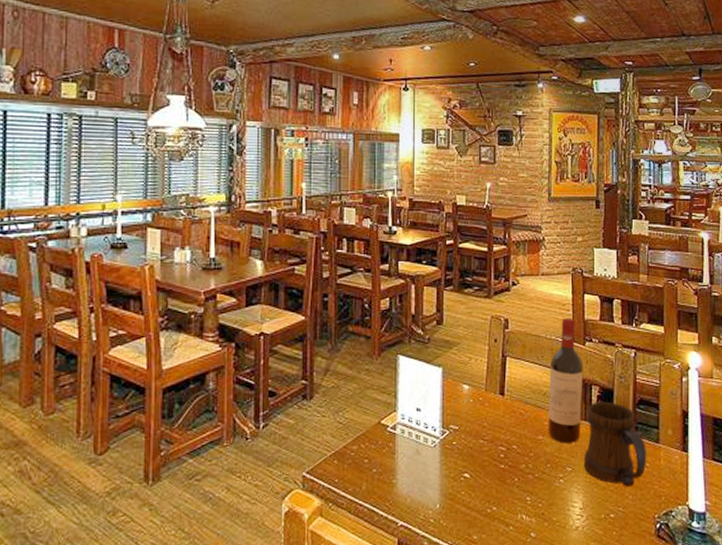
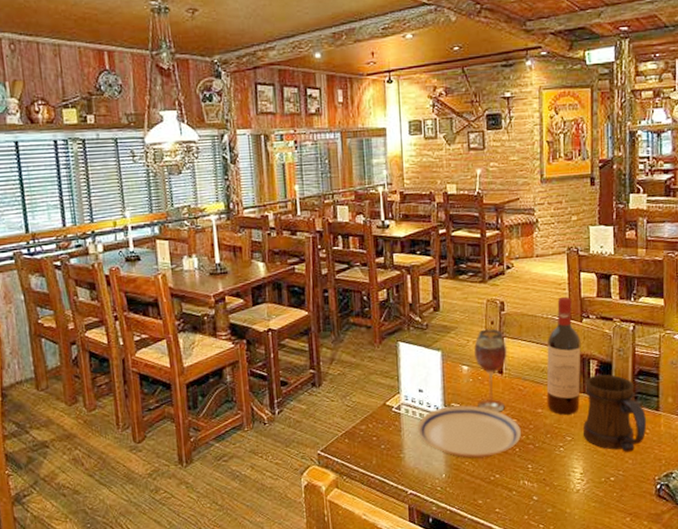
plate: none [412,428,520,488] -> present [417,405,521,459]
wineglass: none [476,346,509,437] -> present [474,328,507,412]

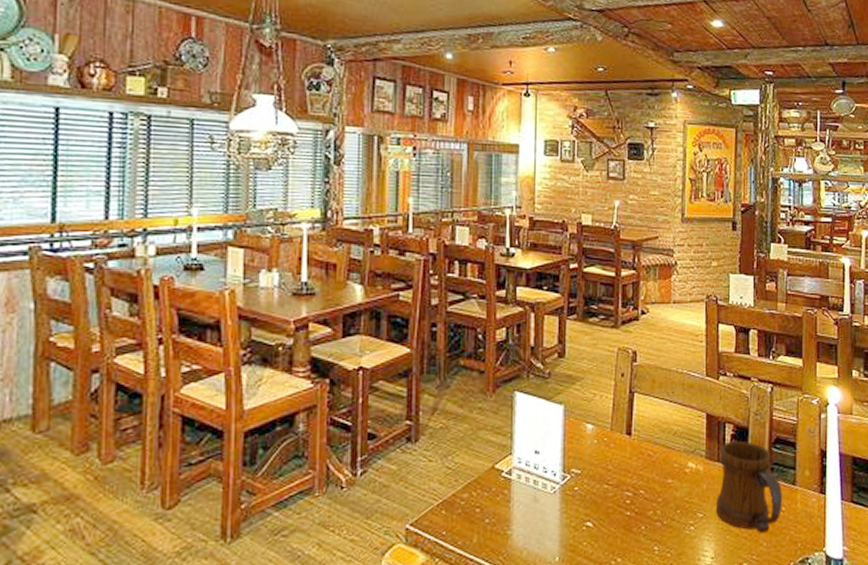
plate: present [417,405,521,459] -> none [529,472,648,538]
wineglass: present [474,328,507,412] -> none [601,381,637,482]
wine bottle: present [546,296,581,415] -> none [678,349,717,487]

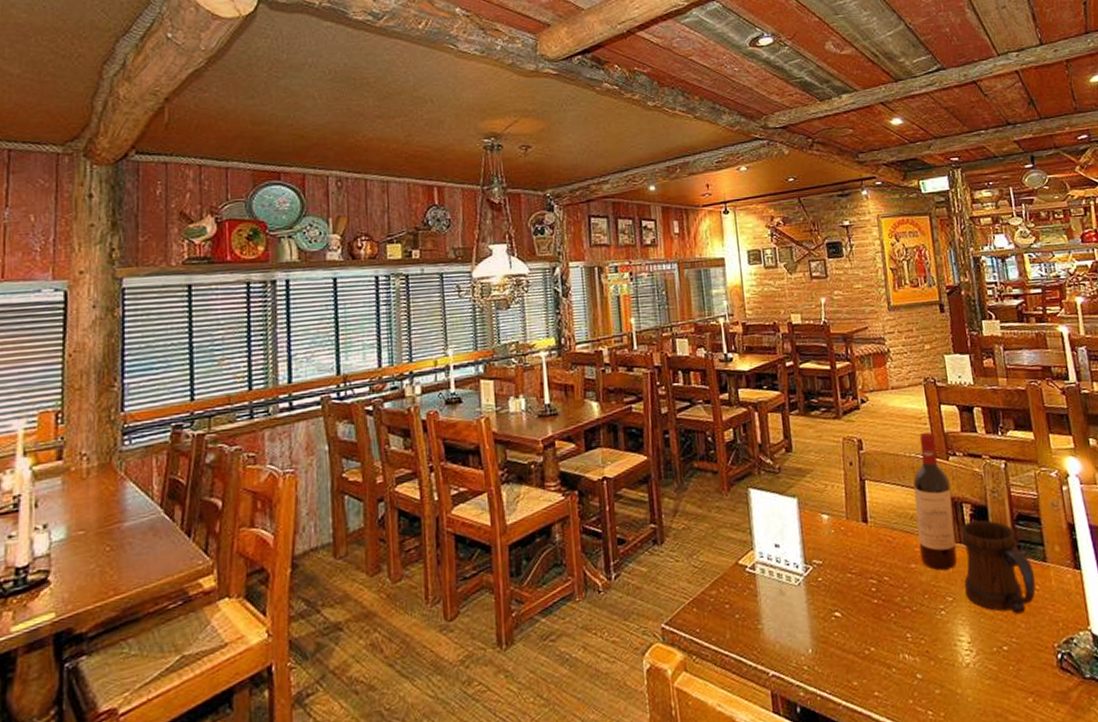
wine bottle: none [678,349,717,487] -> present [913,432,957,571]

